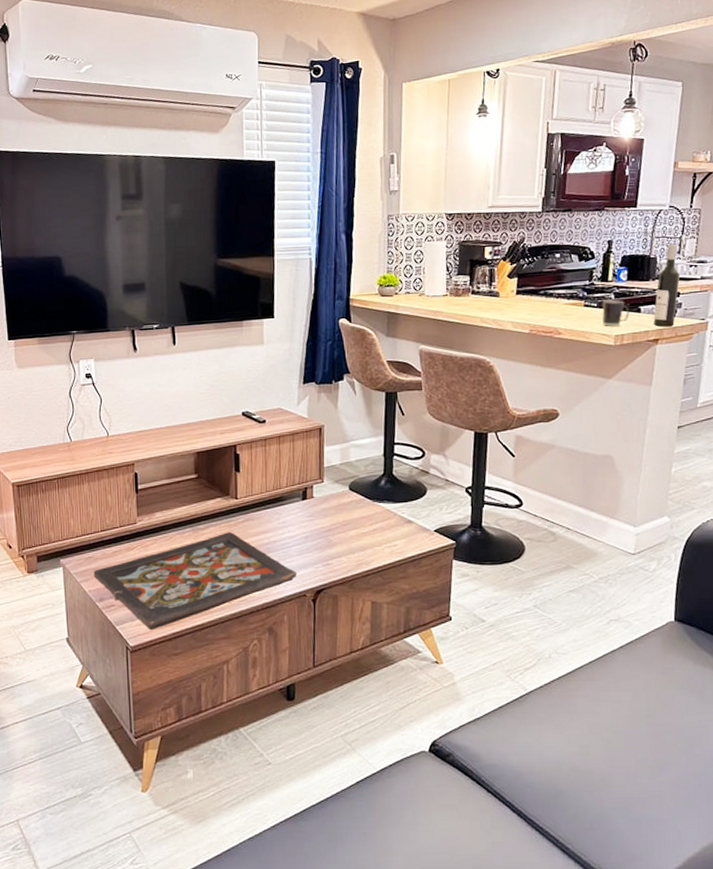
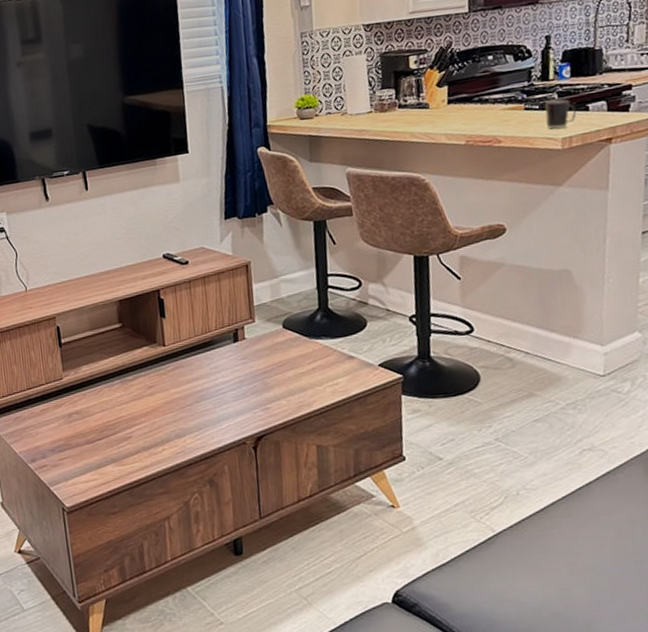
decorative tray: present [93,532,298,631] -> none [22,381,235,490]
bottle: present [653,243,680,328] -> none [604,31,631,125]

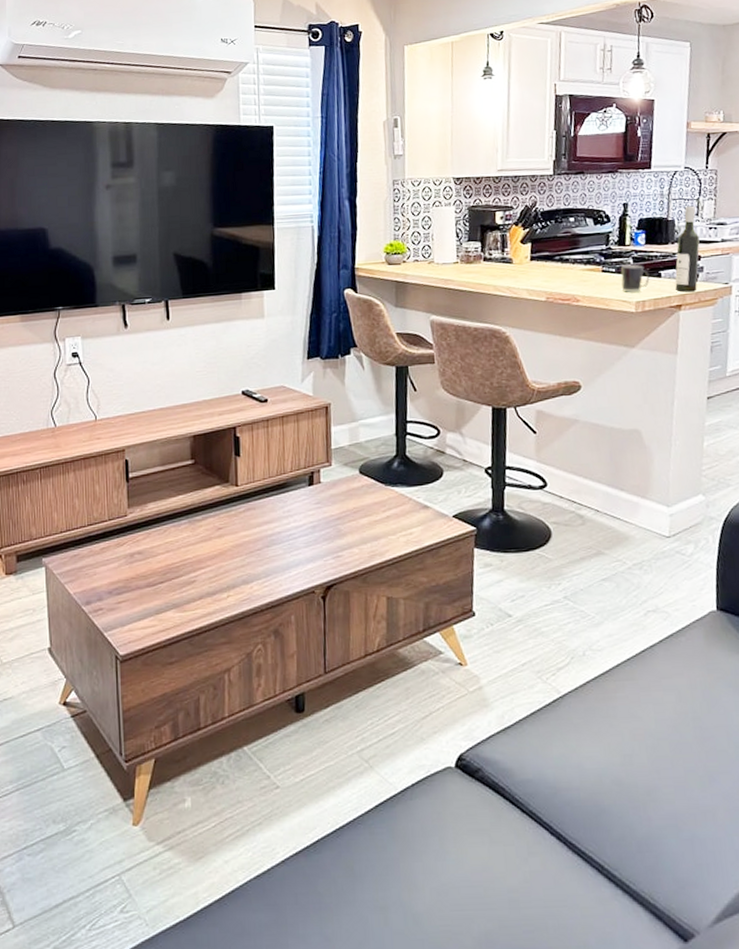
bottle: none [604,31,631,125] -> present [675,205,700,293]

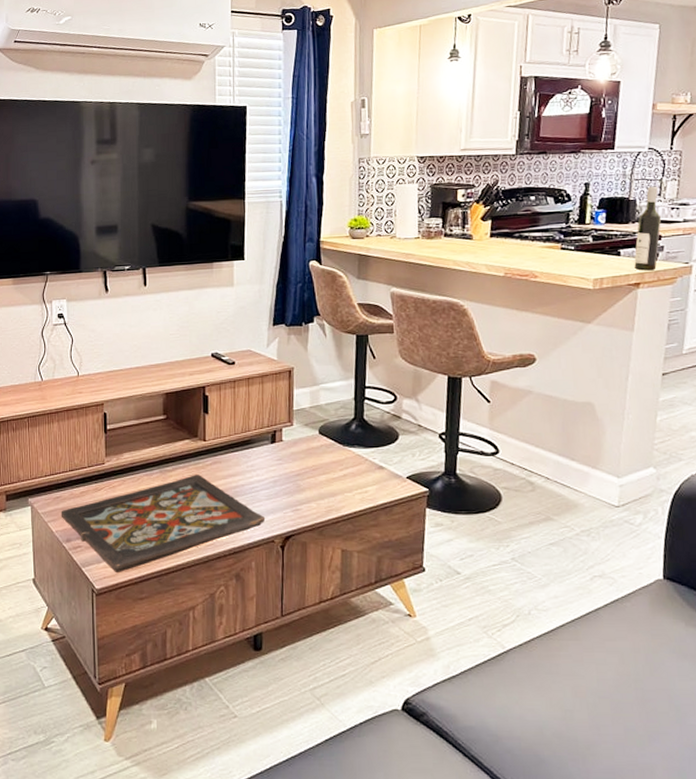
decorative tray: none [79,523,305,637] -> present [61,475,266,574]
mug: present [621,264,650,292] -> none [579,243,609,270]

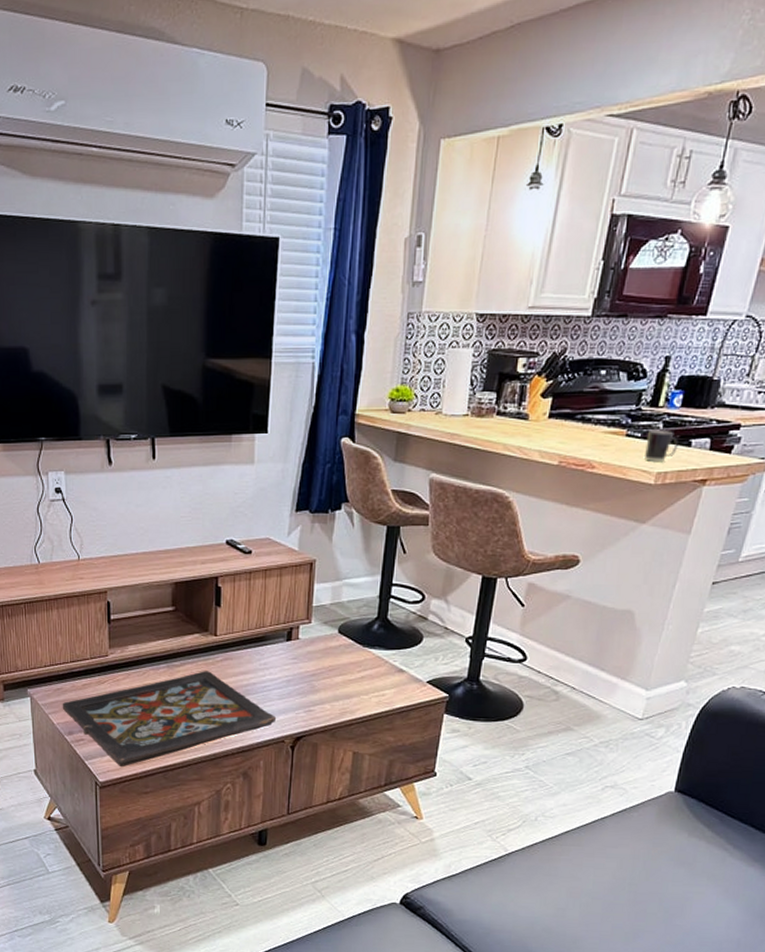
mug: none [579,243,609,270] -> present [645,429,678,461]
bottle: present [634,186,661,272] -> none [704,363,748,467]

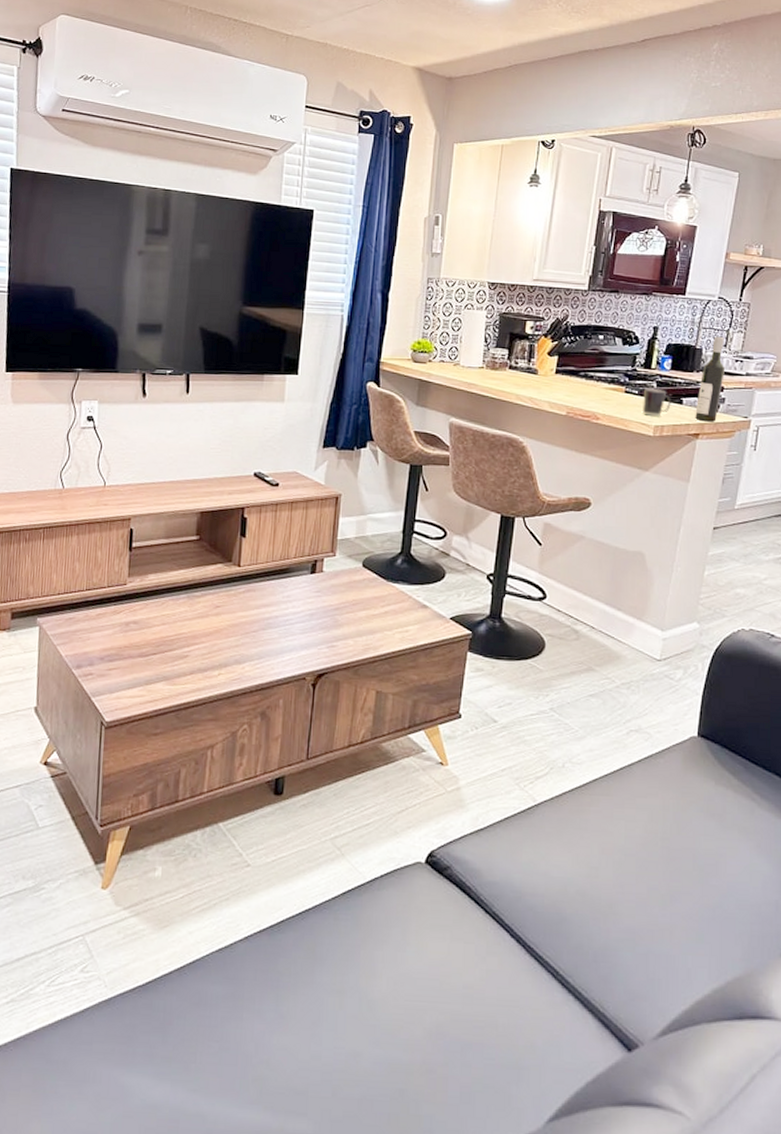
decorative tray: present [62,671,277,768] -> none [72,602,298,706]
bottle: none [704,363,748,467] -> present [695,336,724,423]

